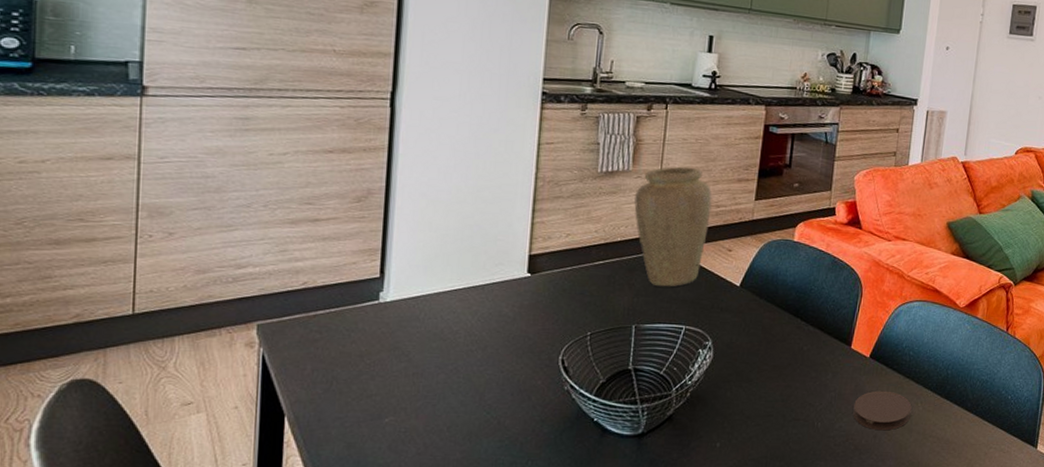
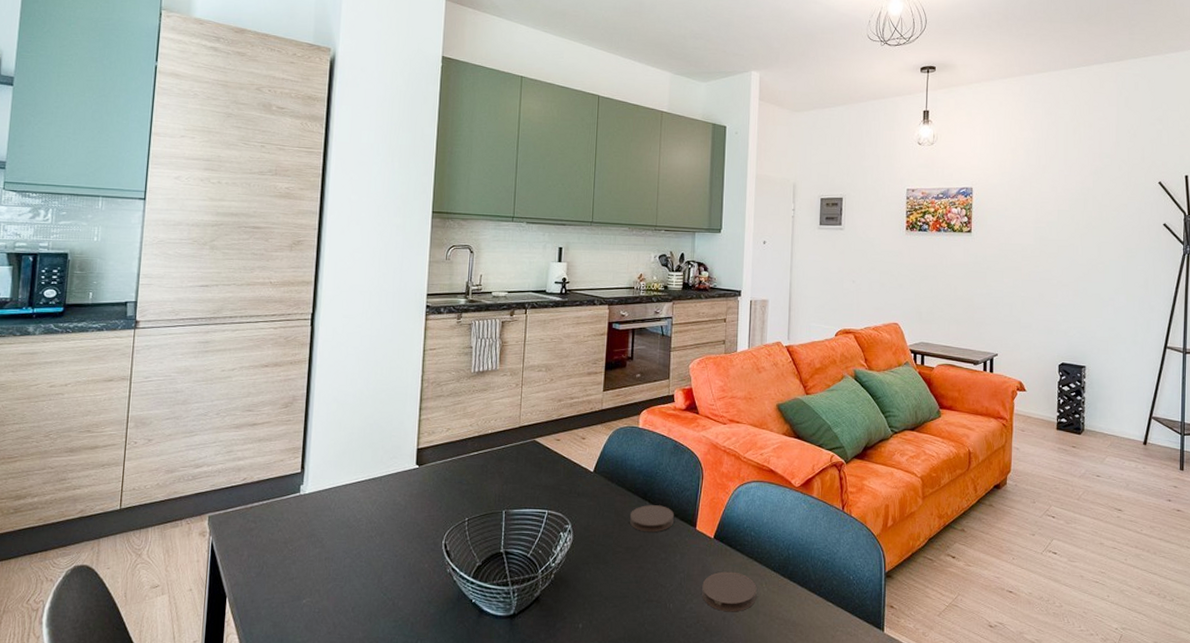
vase: present [634,167,712,287] -> none [502,364,567,474]
coaster: none [778,322,829,351] -> present [629,505,675,533]

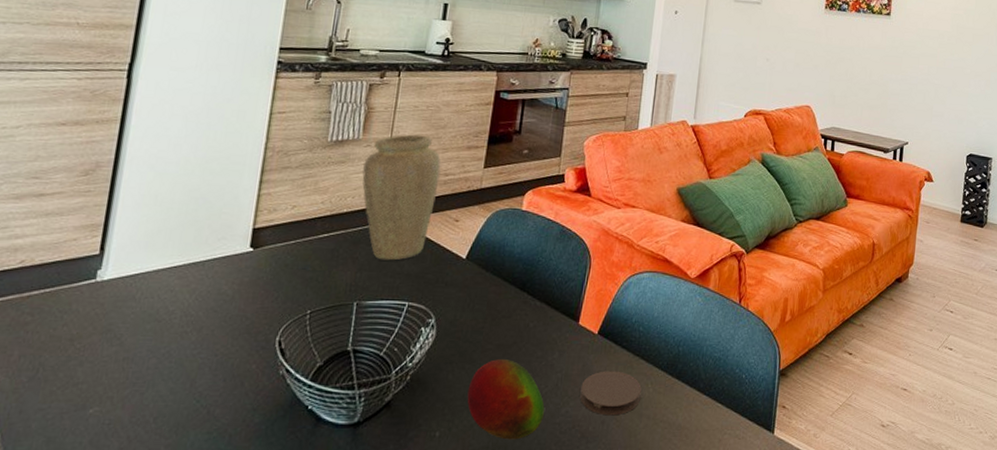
vase: none [502,364,567,474] -> present [362,134,441,261]
fruit: none [603,561,671,632] -> present [467,359,545,440]
coaster: present [629,505,675,533] -> none [503,297,556,328]

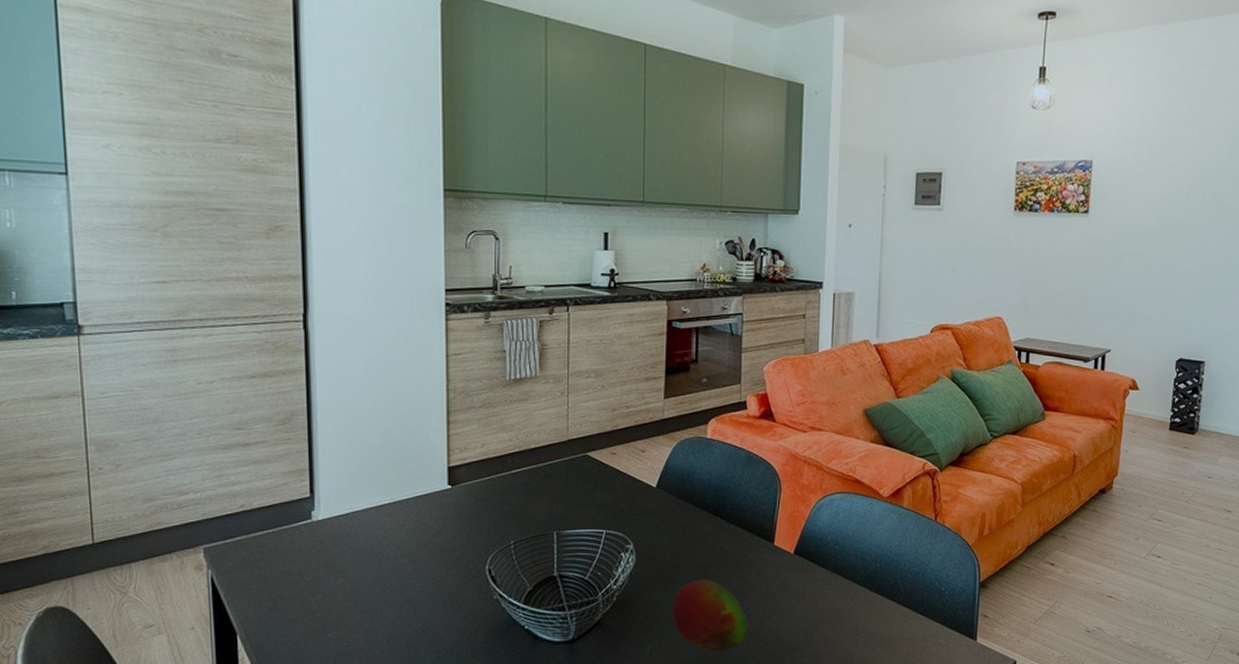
vase: present [362,134,441,261] -> none [545,369,621,492]
coaster: present [580,370,642,416] -> none [781,587,841,628]

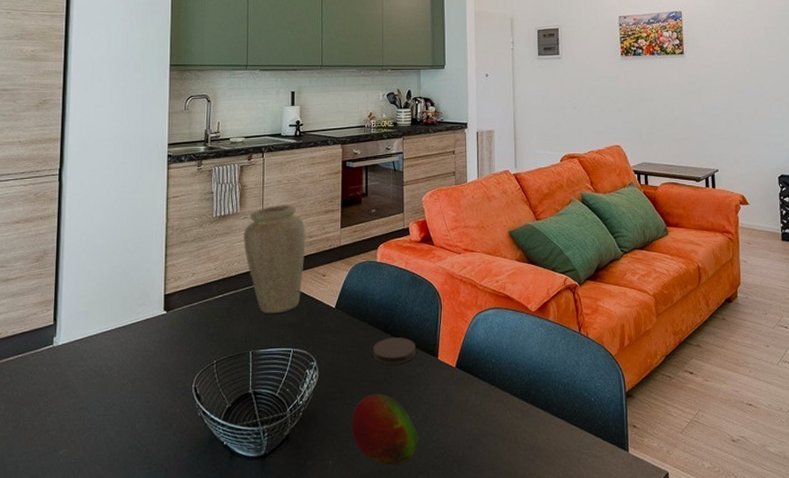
vase: none [545,369,621,492] -> present [244,205,306,314]
coaster: none [699,521,750,550] -> present [372,337,417,365]

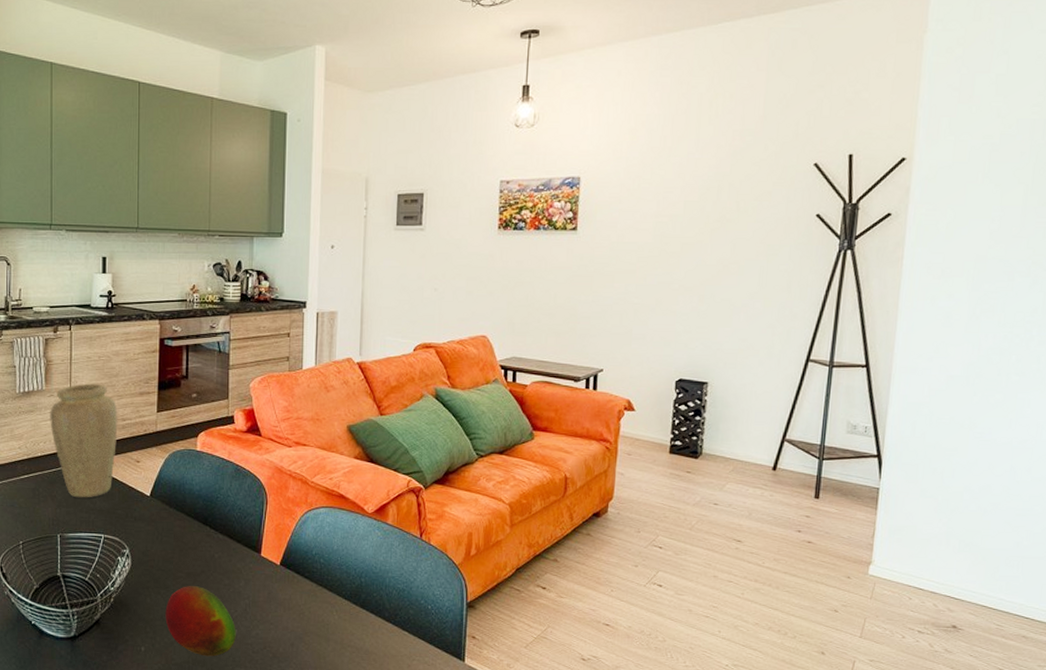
coaster: present [372,337,417,365] -> none [189,530,238,558]

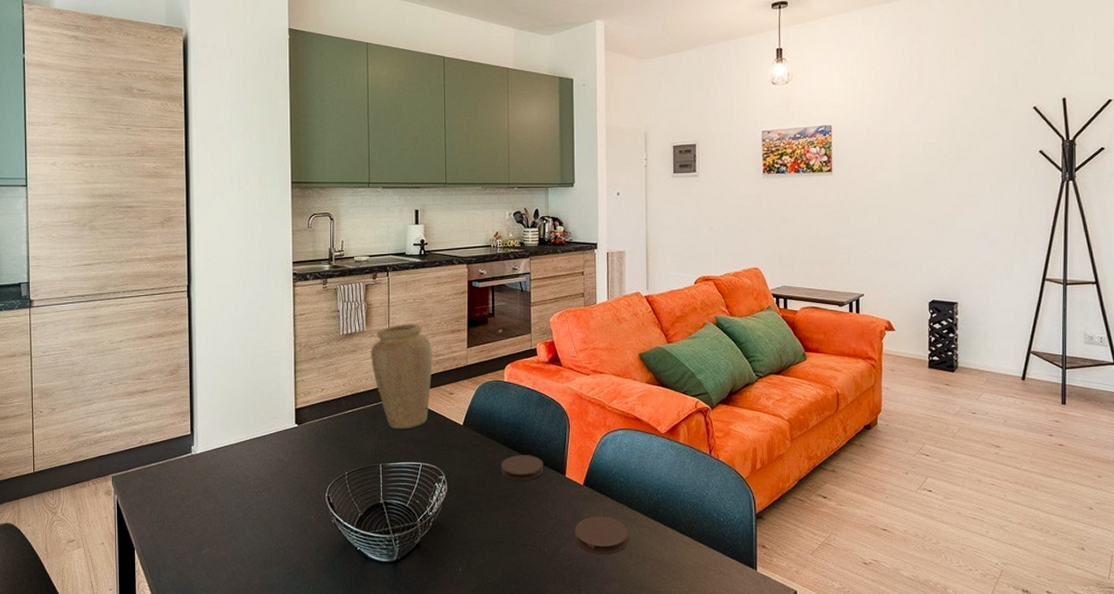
fruit: present [165,586,236,657] -> none [480,508,546,575]
coaster: none [189,530,238,558] -> present [500,455,544,481]
coaster: none [268,598,327,639] -> present [575,516,628,555]

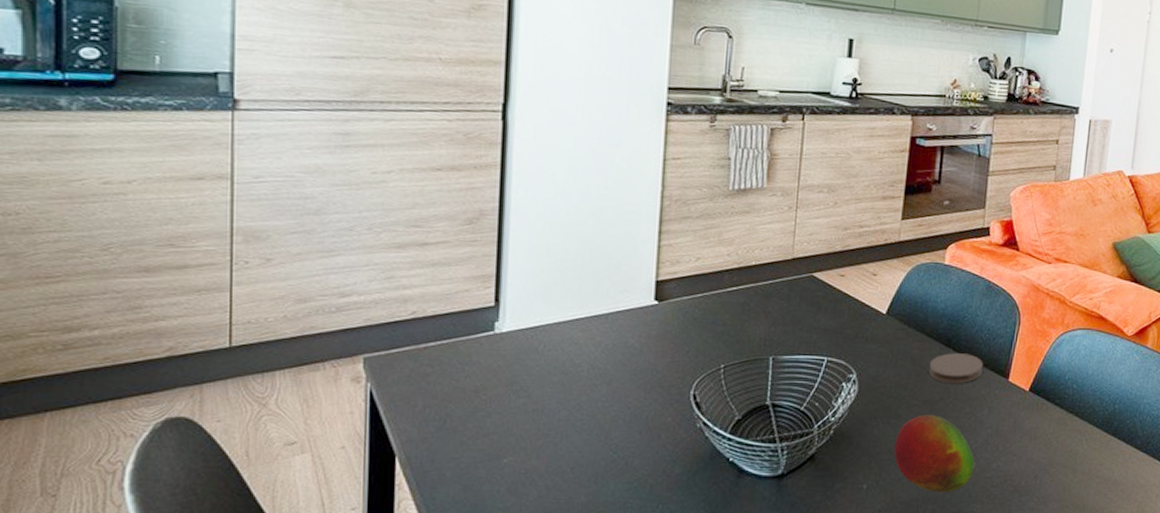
vase: present [371,324,432,429] -> none [769,183,855,315]
fruit: none [480,508,546,575] -> present [894,415,975,493]
coaster: present [575,516,628,555] -> none [1011,427,1076,471]

